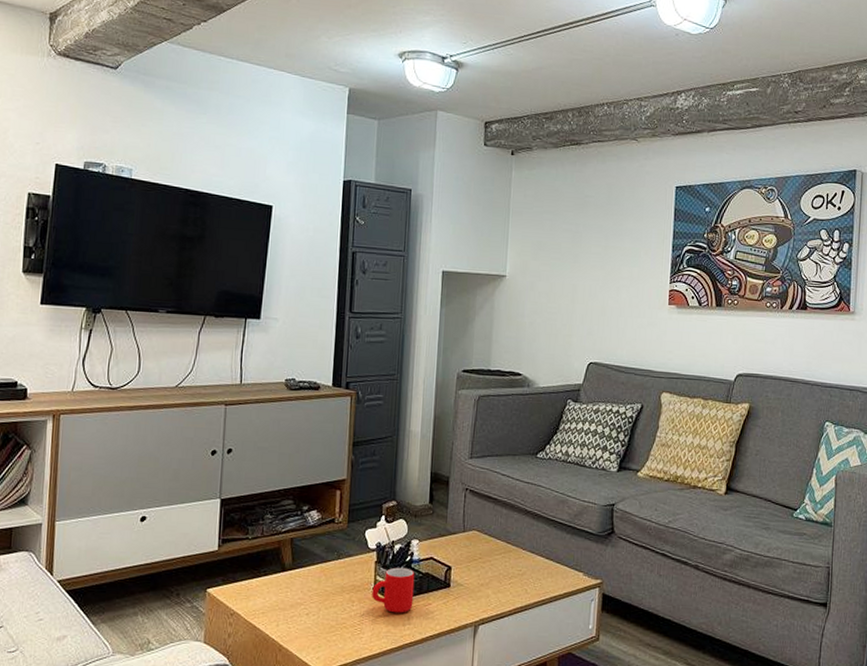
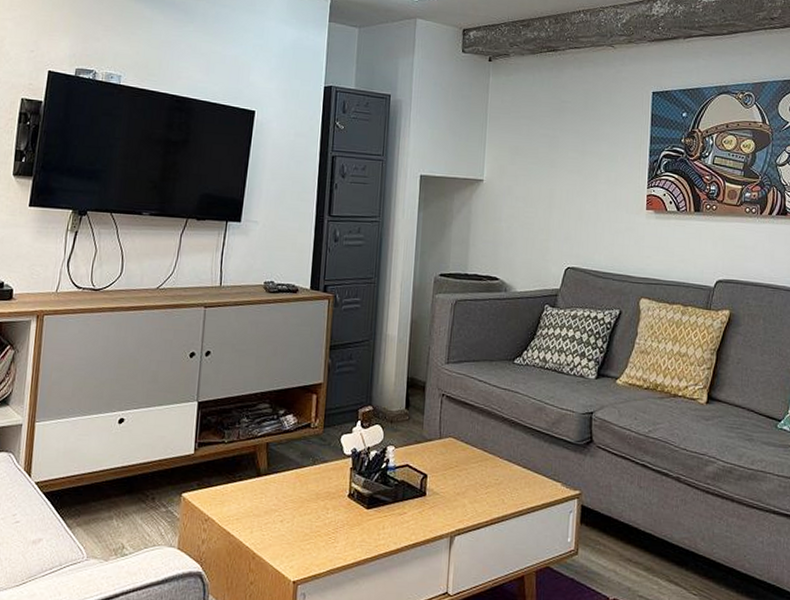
mug: present [372,567,415,613] -> none [346,474,391,522]

